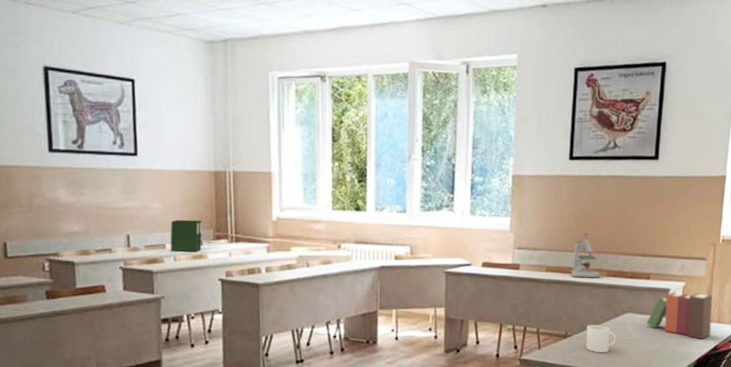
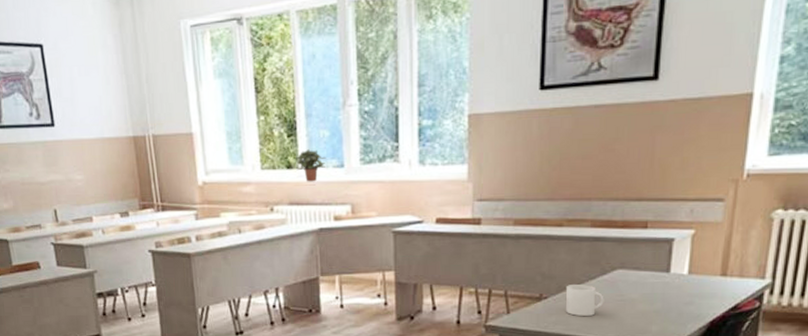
binder: present [170,219,202,252] -> none [95,190,129,225]
potted plant: none [363,195,391,224] -> present [295,149,326,182]
microscope: present [571,233,600,278] -> none [545,177,582,231]
books: present [647,291,713,339] -> none [643,241,733,298]

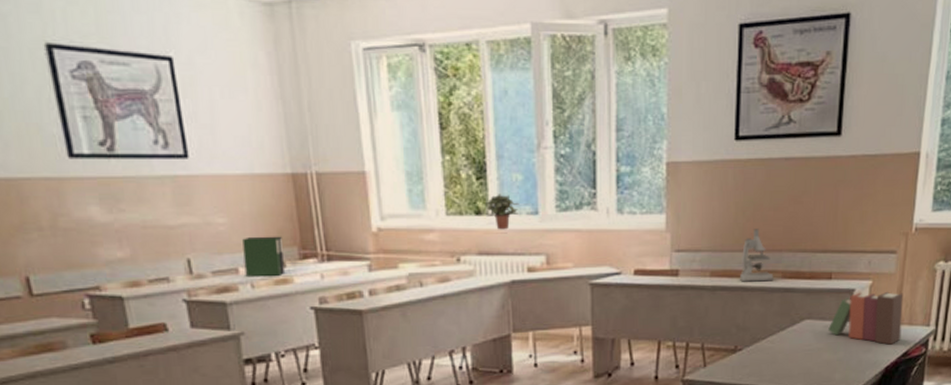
binder: none [95,190,129,225] -> present [242,236,286,278]
microscope: none [545,177,582,231] -> present [740,229,774,282]
mug: present [565,285,604,317] -> none [758,335,794,368]
books: none [643,241,733,298] -> present [828,292,904,345]

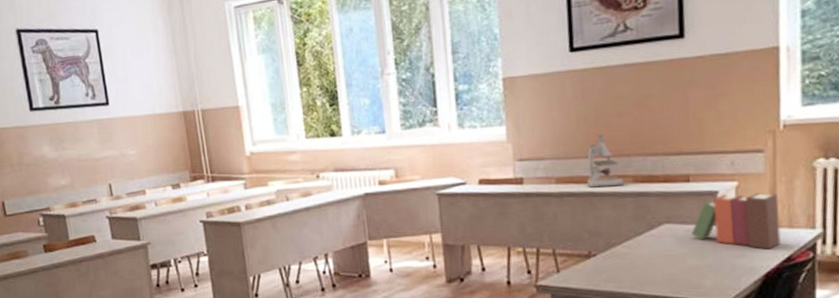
binder: present [242,236,286,278] -> none [148,162,180,197]
potted plant: present [484,194,519,230] -> none [338,117,368,149]

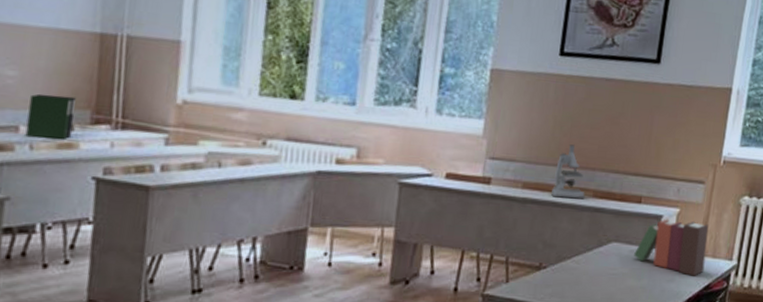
binder: none [148,162,180,197] -> present [25,93,76,139]

